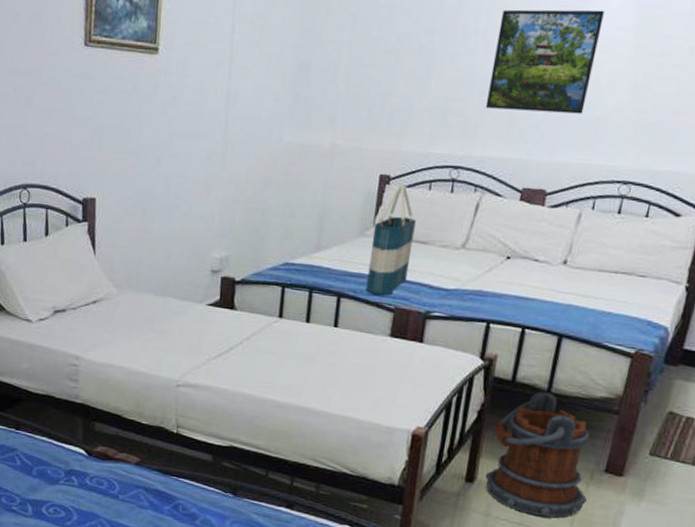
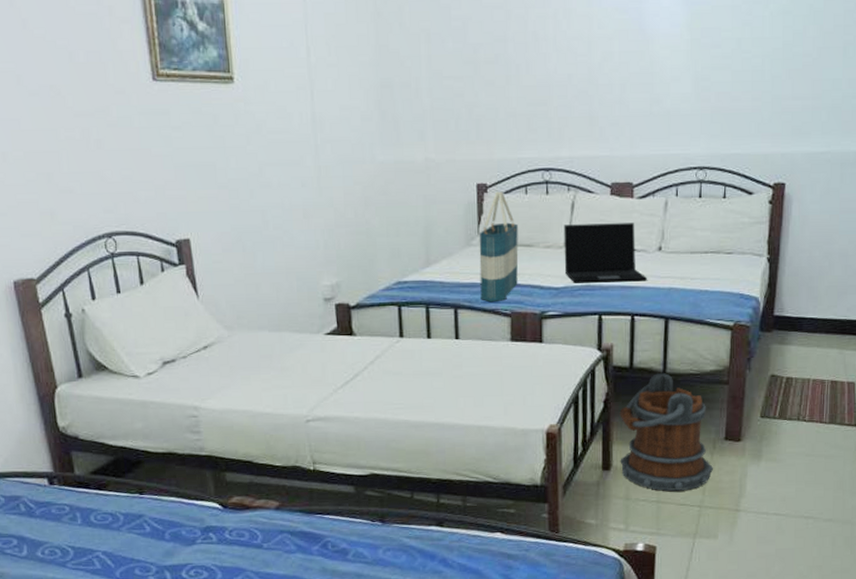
laptop: none [458,226,547,294] -> present [563,223,648,283]
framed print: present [485,9,605,114] -> none [565,9,658,110]

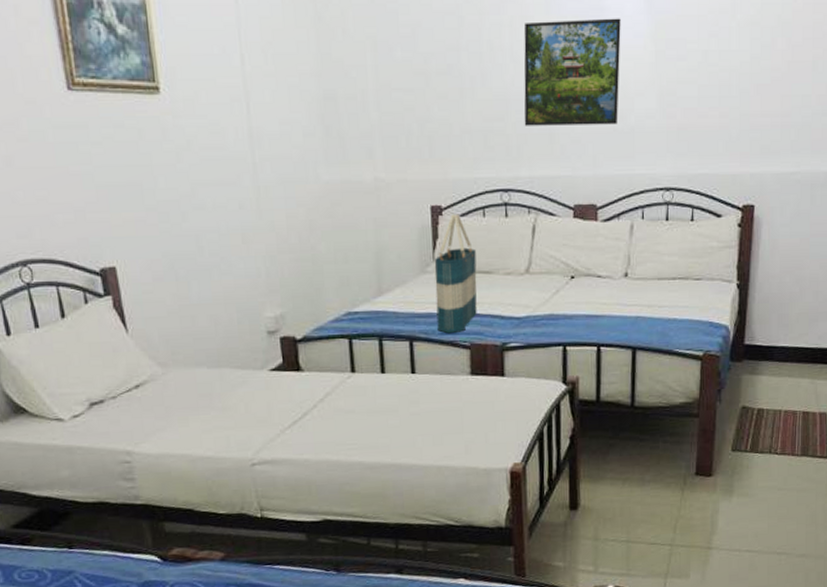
laptop: present [563,223,648,283] -> none [524,247,614,313]
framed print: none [565,9,658,110] -> present [523,18,621,126]
bucket: present [619,373,713,491] -> none [586,406,684,530]

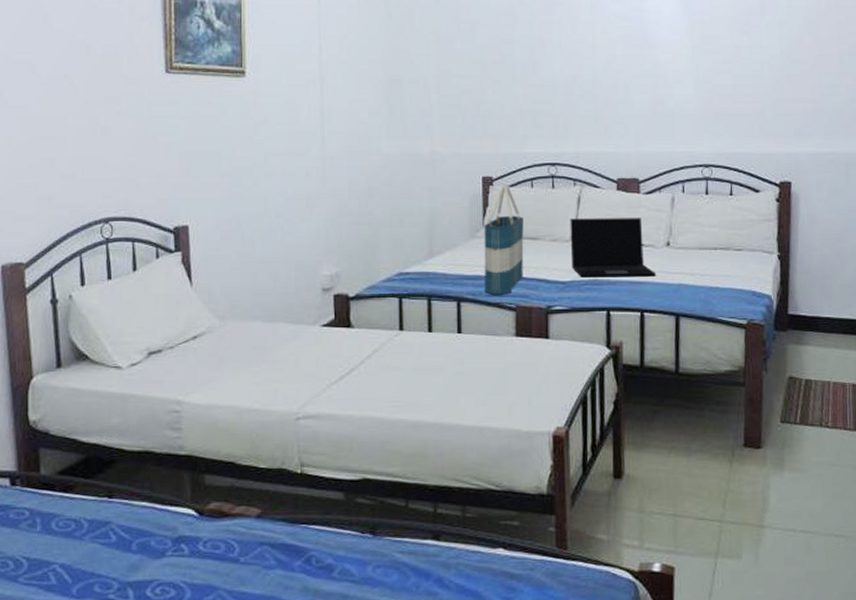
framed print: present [523,18,621,126] -> none [570,18,660,108]
laptop: none [524,247,614,313] -> present [570,218,657,278]

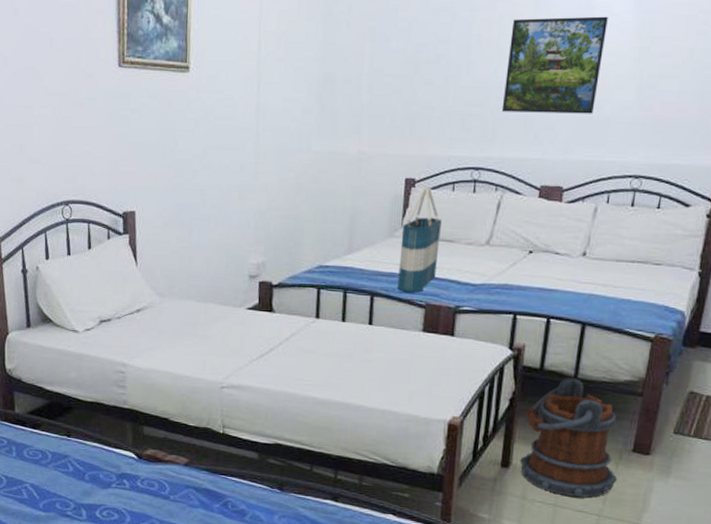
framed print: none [570,18,660,108] -> present [501,16,608,114]
laptop: present [570,218,657,278] -> none [484,223,569,285]
bucket: none [631,373,733,503] -> present [520,378,617,497]

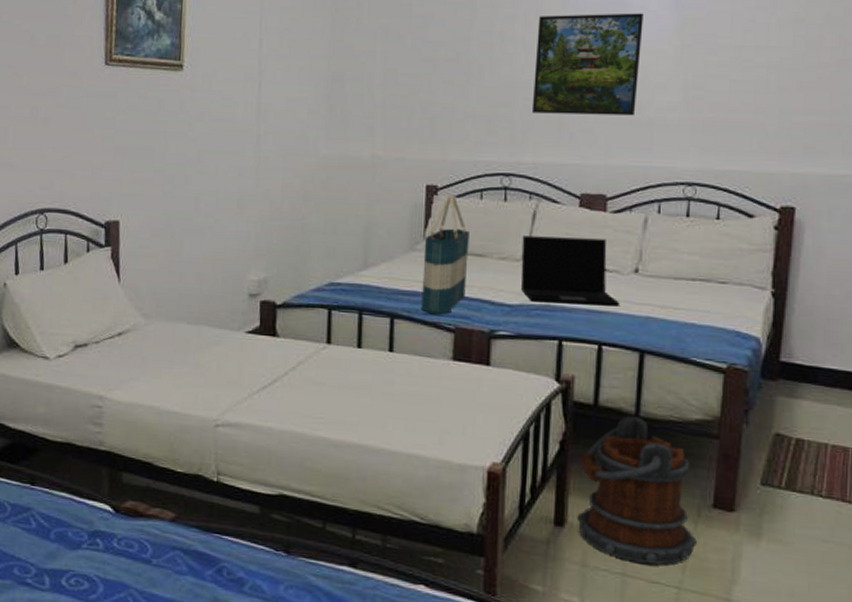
laptop: none [484,223,569,285] -> present [520,235,621,306]

